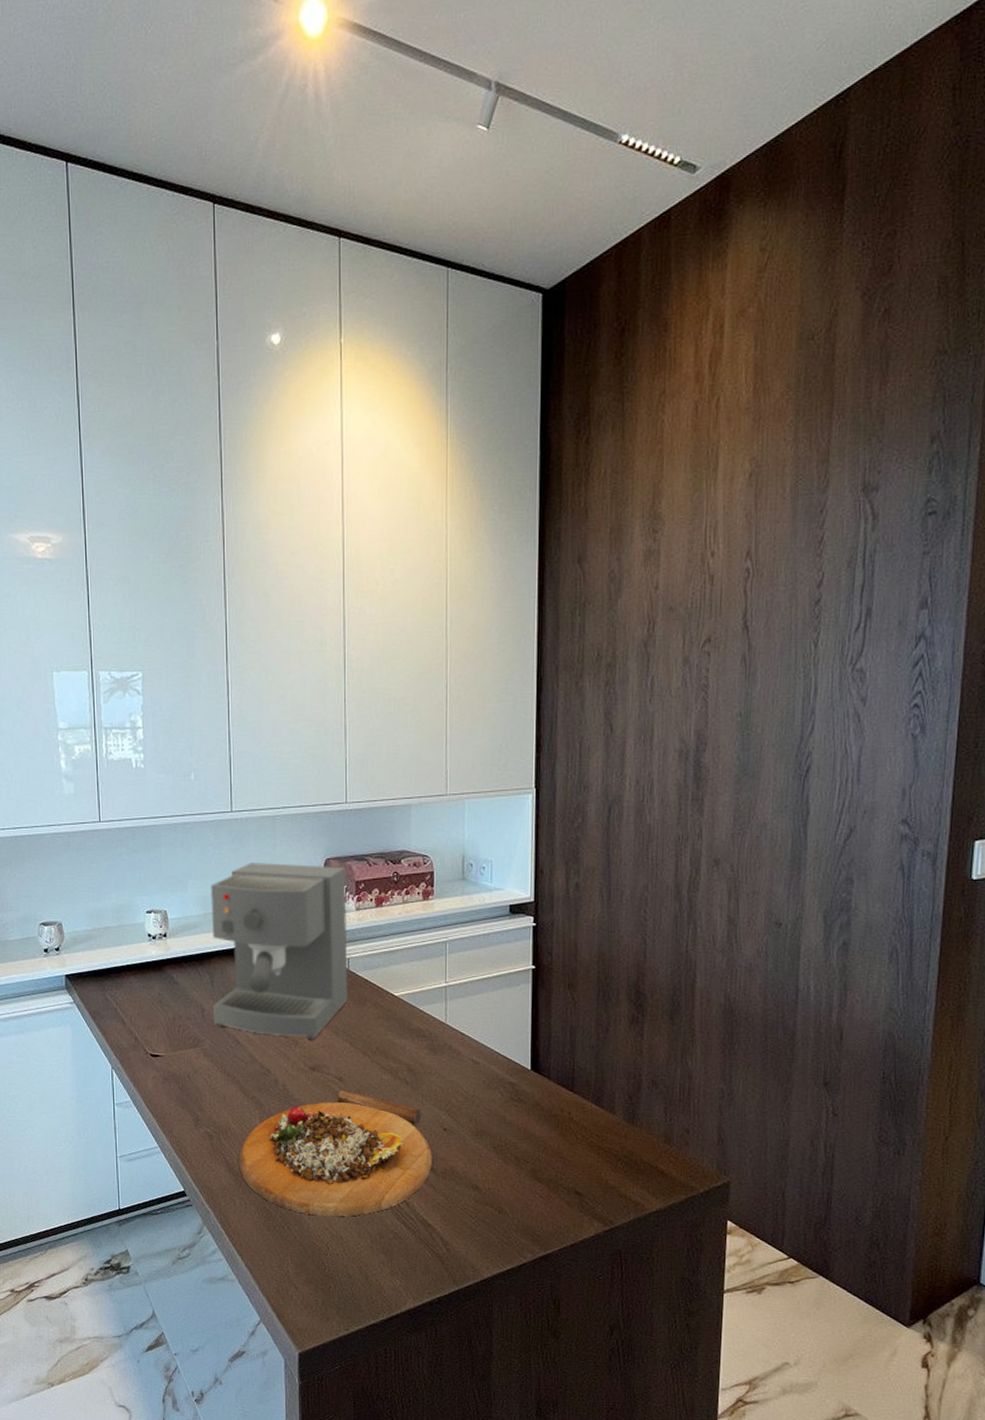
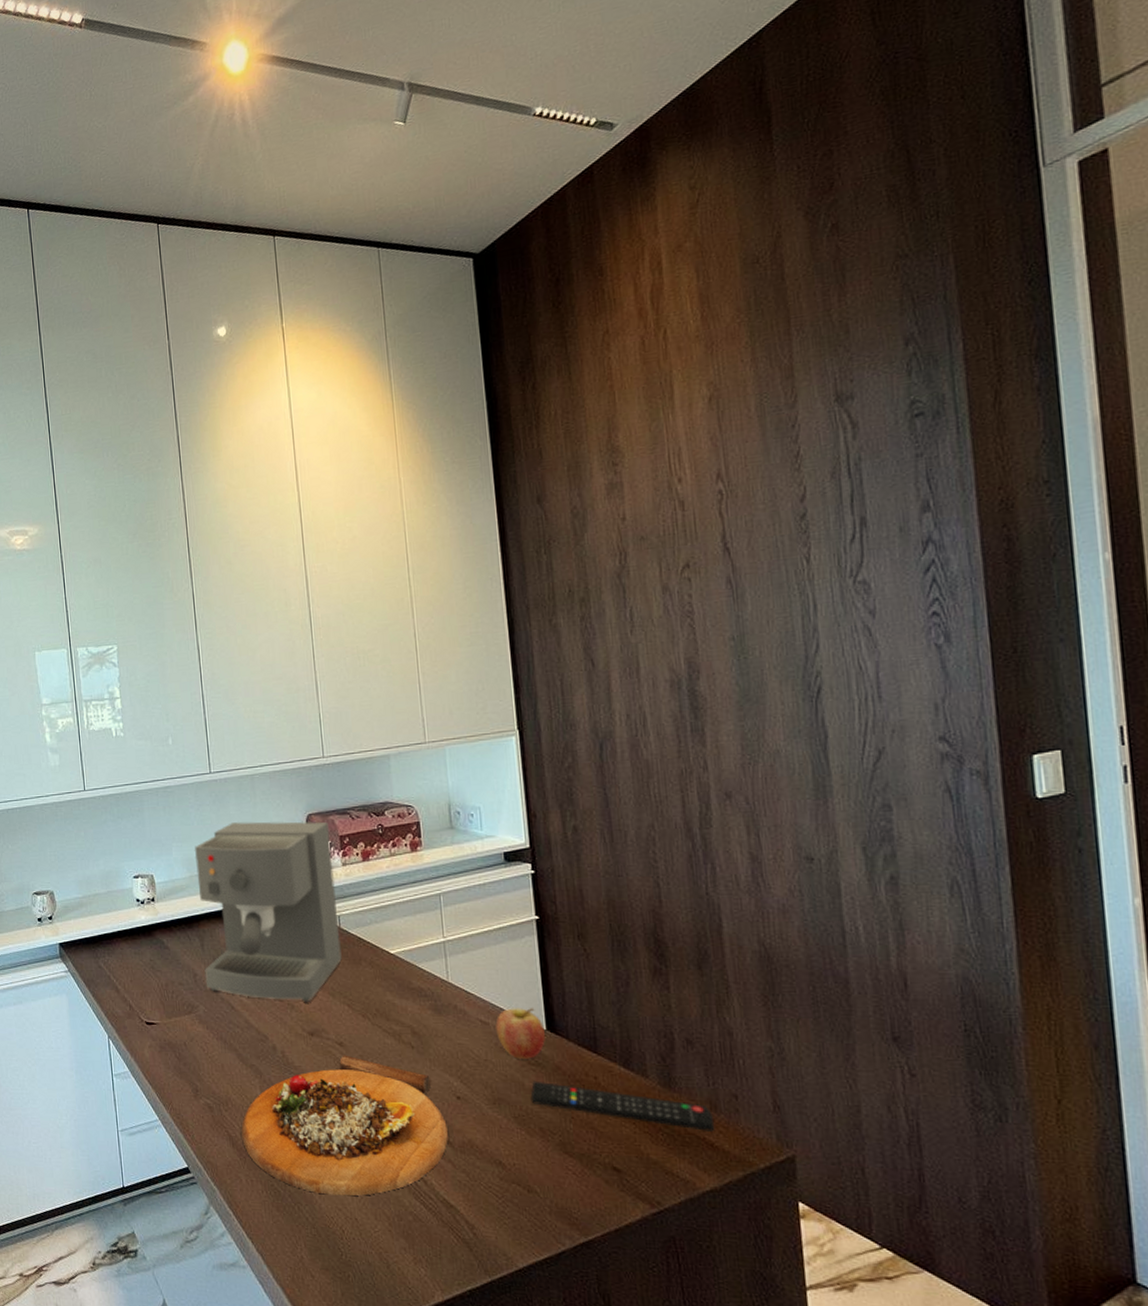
fruit: none [485,1049,529,1096] -> present [495,1008,545,1059]
remote control: none [510,1115,667,1161] -> present [530,1080,715,1132]

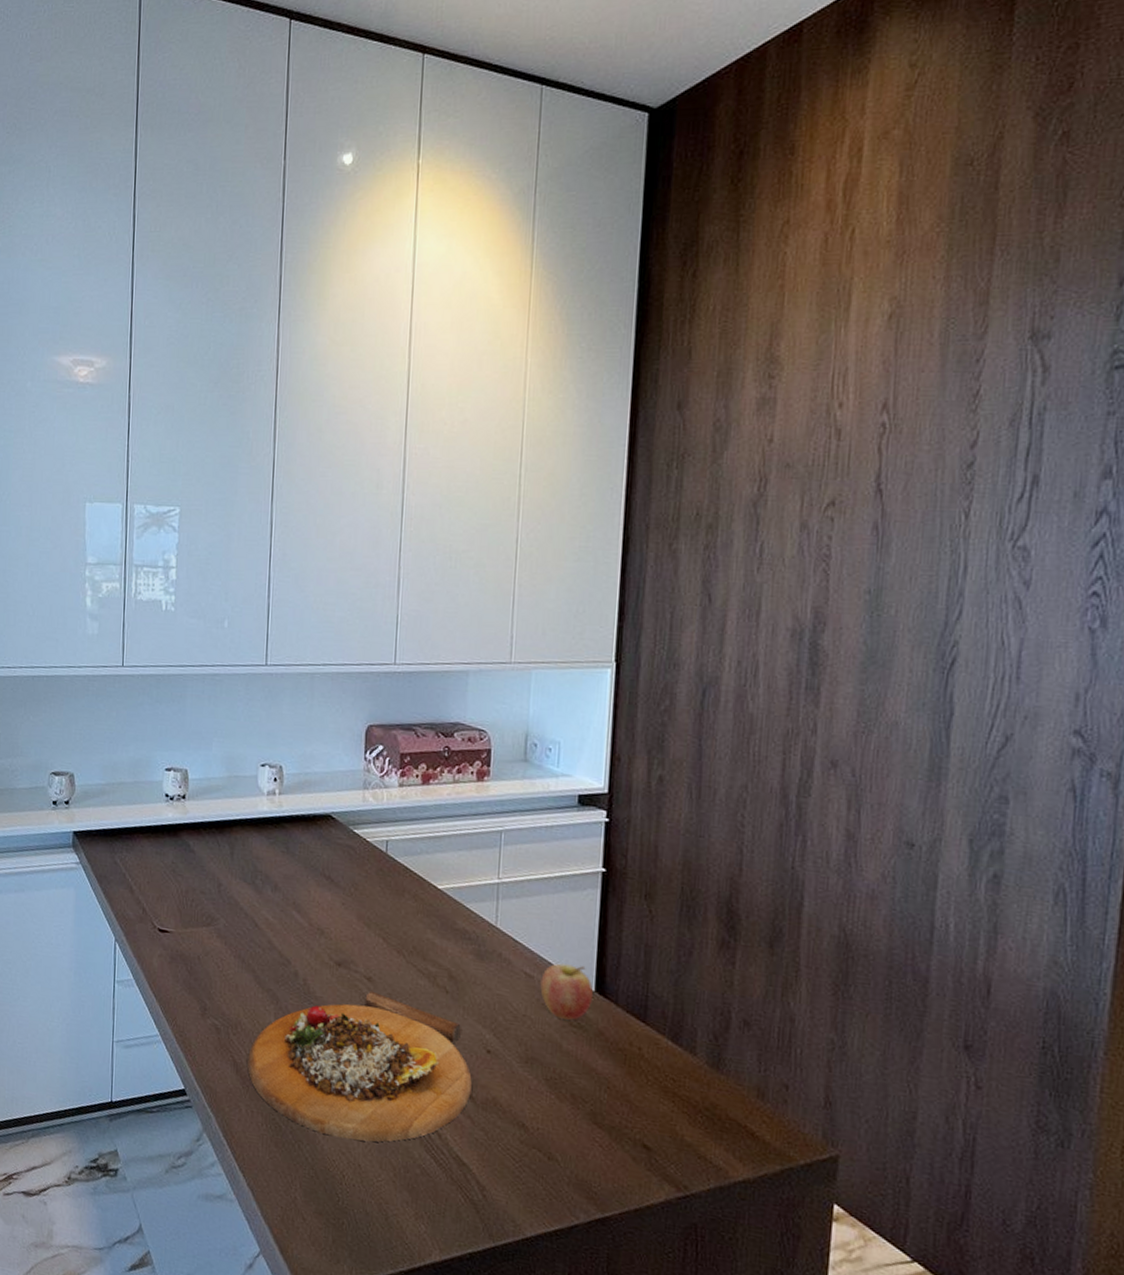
coffee maker: present [194,821,342,1002] -> none [230,723,390,930]
remote control: present [530,1080,715,1132] -> none [566,1043,760,1120]

